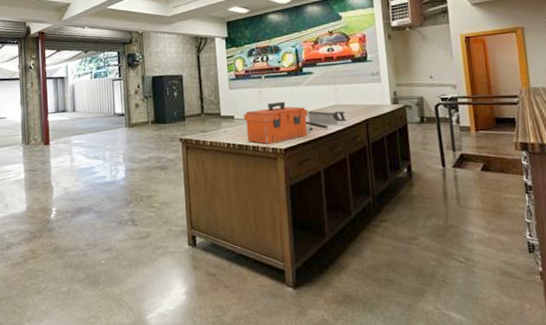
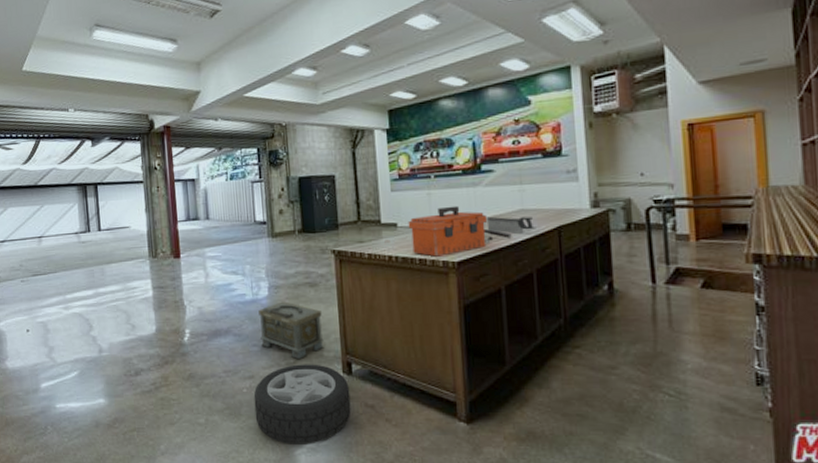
car tire: none [111,237,195,310] -> present [253,364,351,444]
treasure chest: none [116,182,173,234] -> present [258,301,324,360]

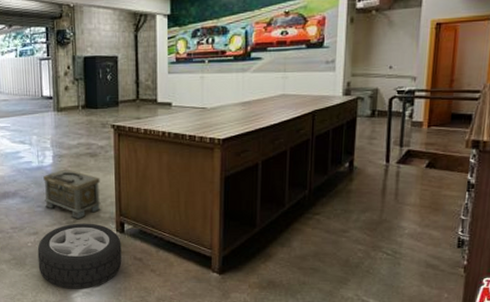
toolbox: present [408,205,488,257] -> none [181,89,252,134]
tool set: present [484,216,536,244] -> none [248,100,294,124]

